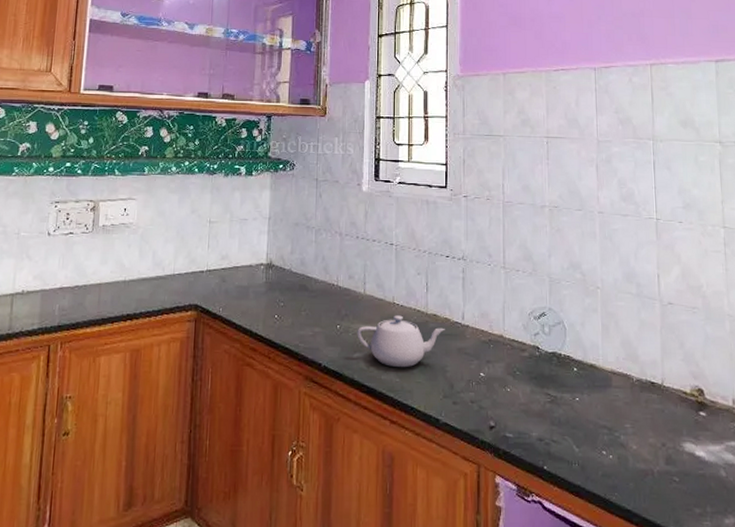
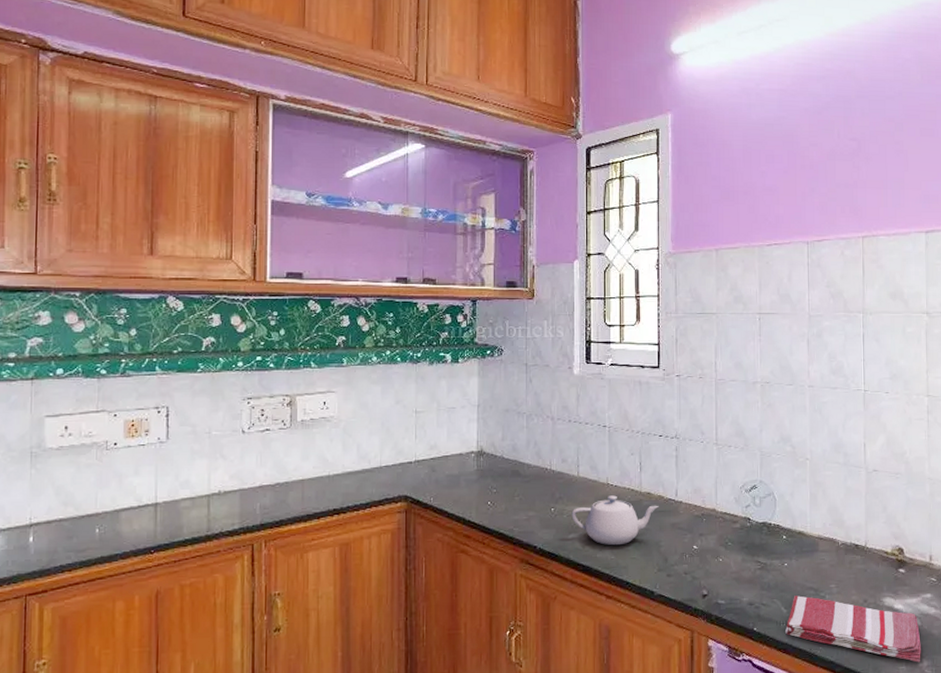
dish towel: none [578,434,727,518] -> present [785,595,921,663]

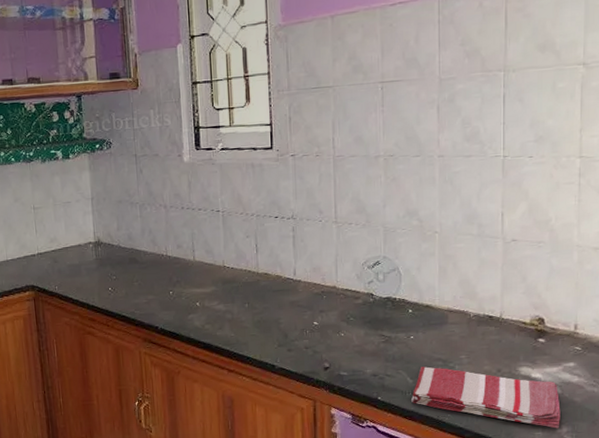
teapot: present [571,495,659,546] -> none [189,277,277,324]

